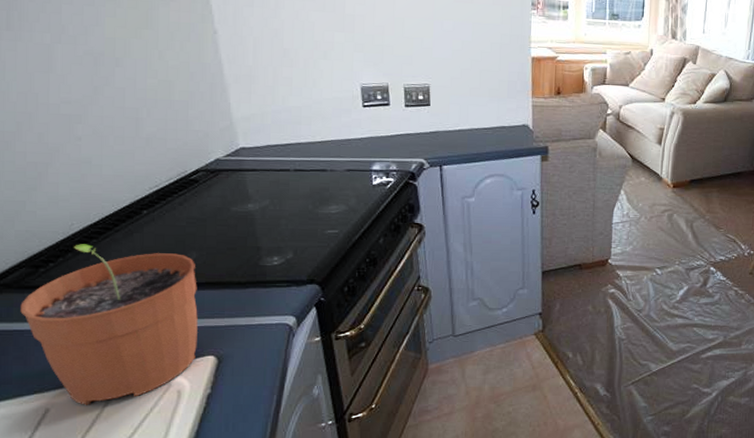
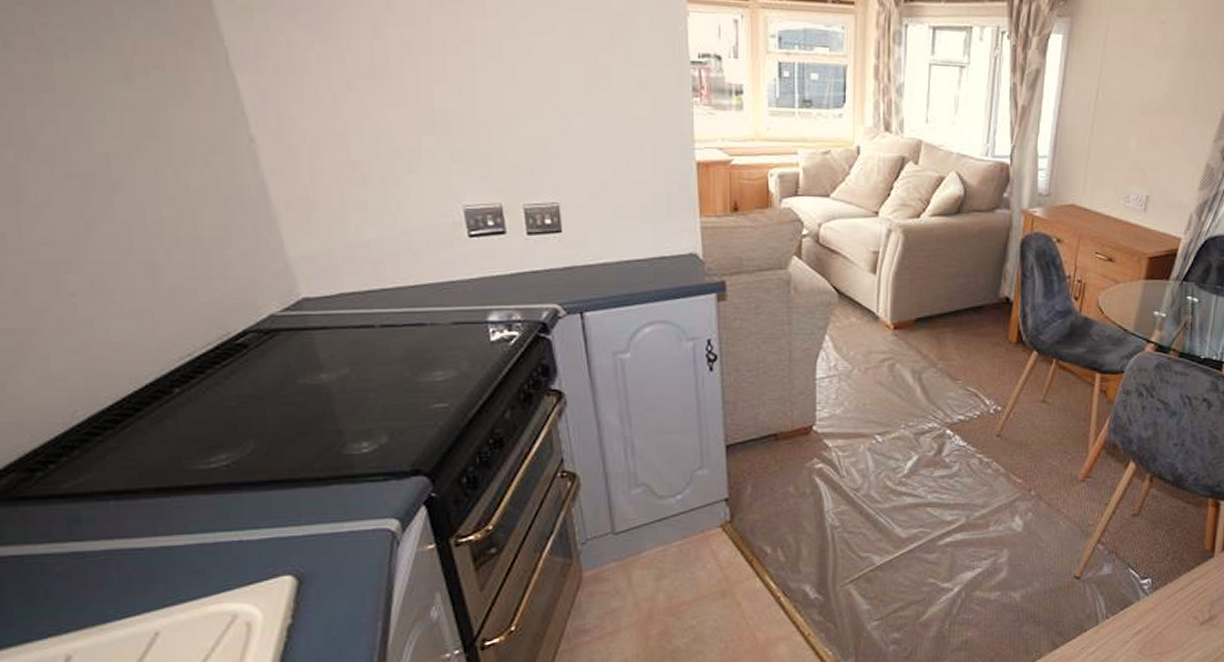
plant pot: present [20,244,198,405] -> none [14,437,268,648]

